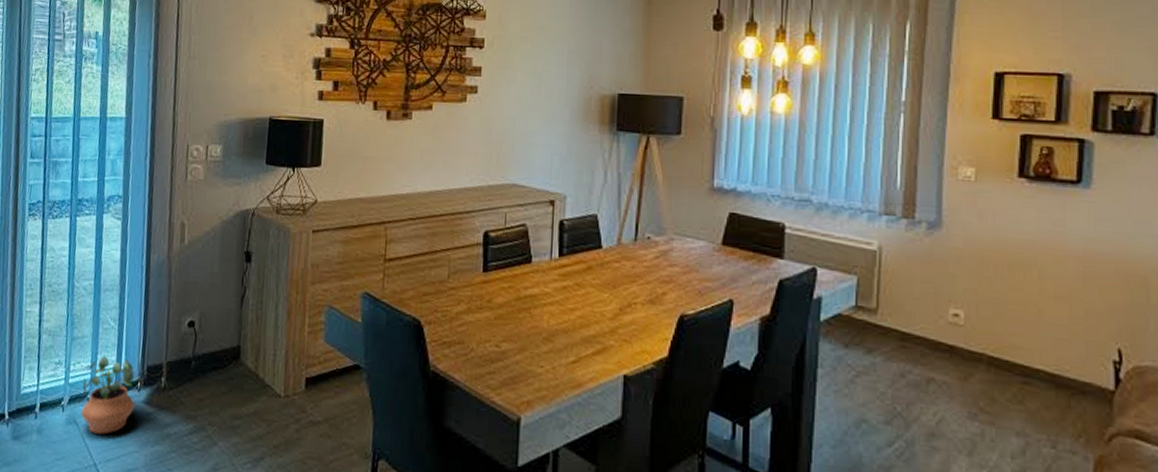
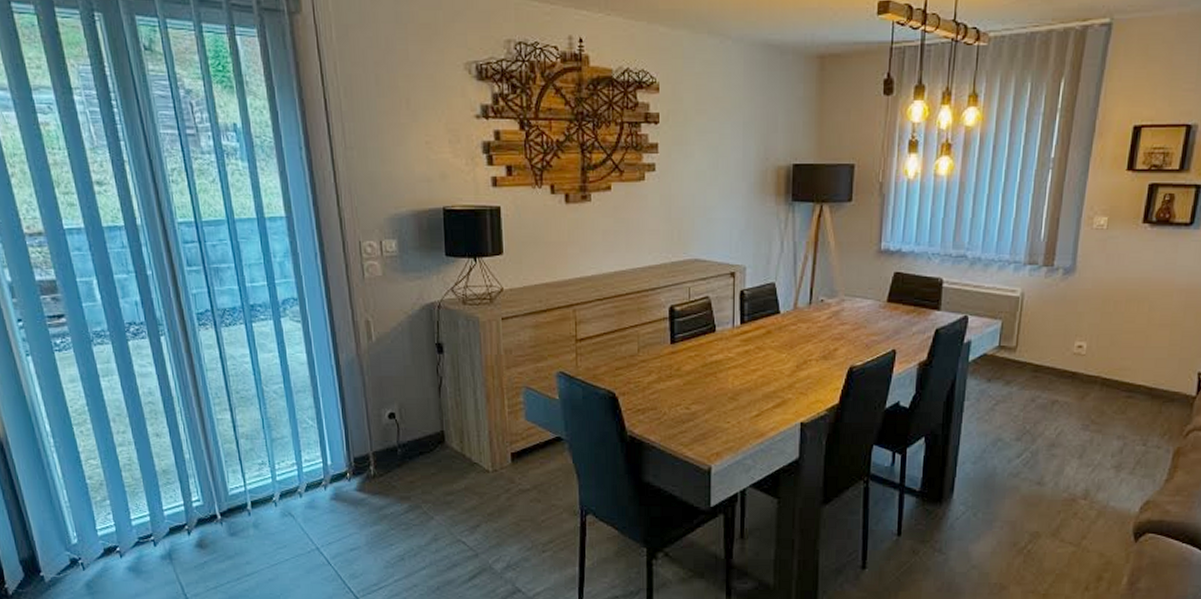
potted plant: present [81,356,135,435] -> none [291,453,348,522]

